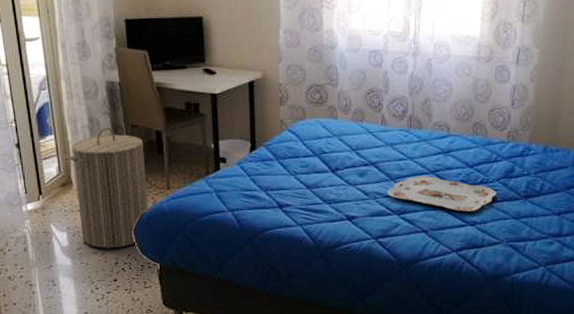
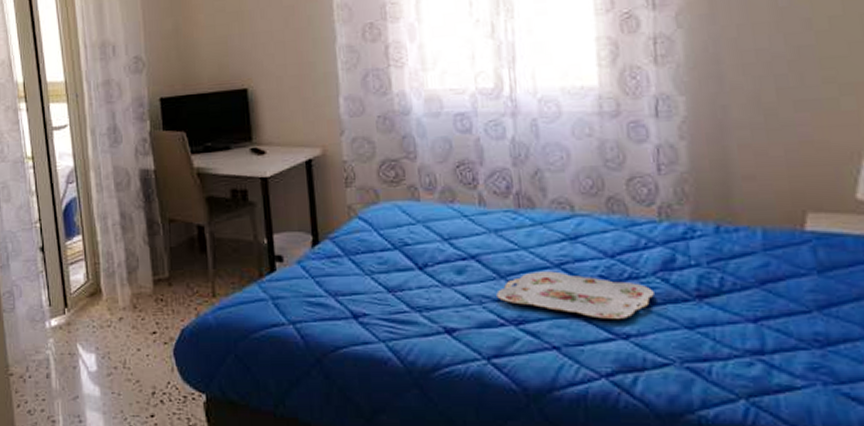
laundry hamper: present [70,127,148,249] -> none [99,223,191,374]

